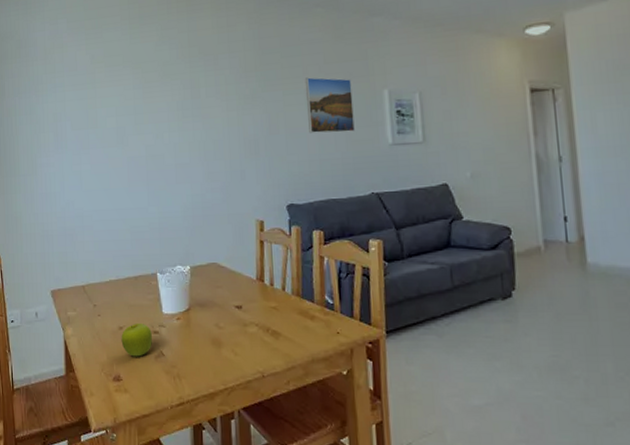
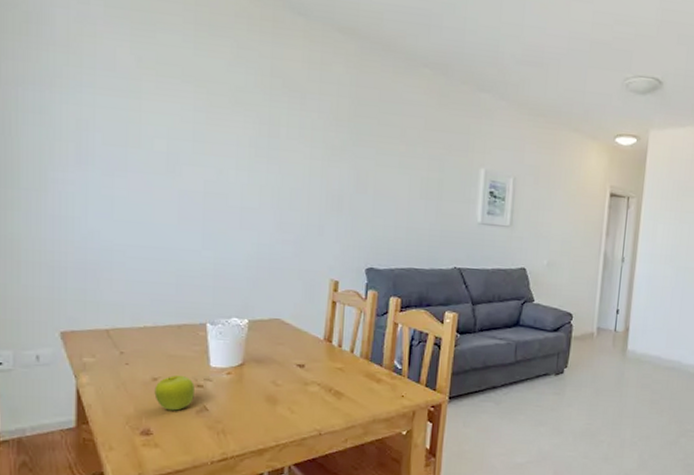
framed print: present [304,77,355,133] -> none [399,140,450,205]

